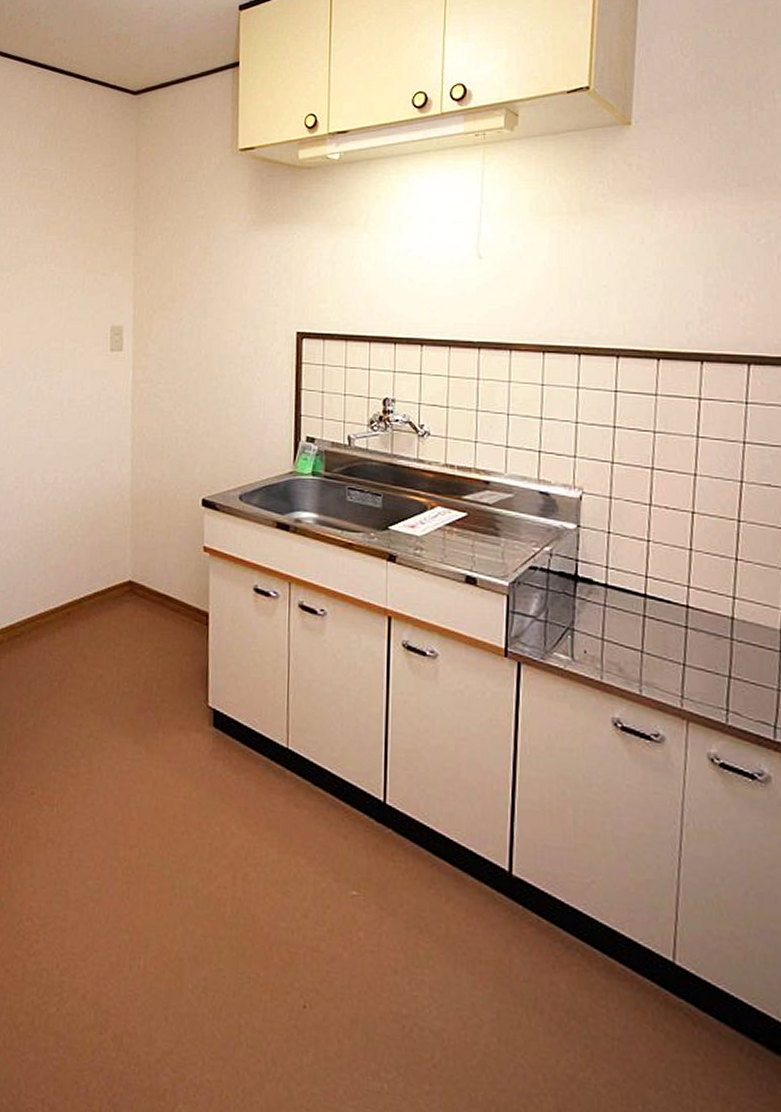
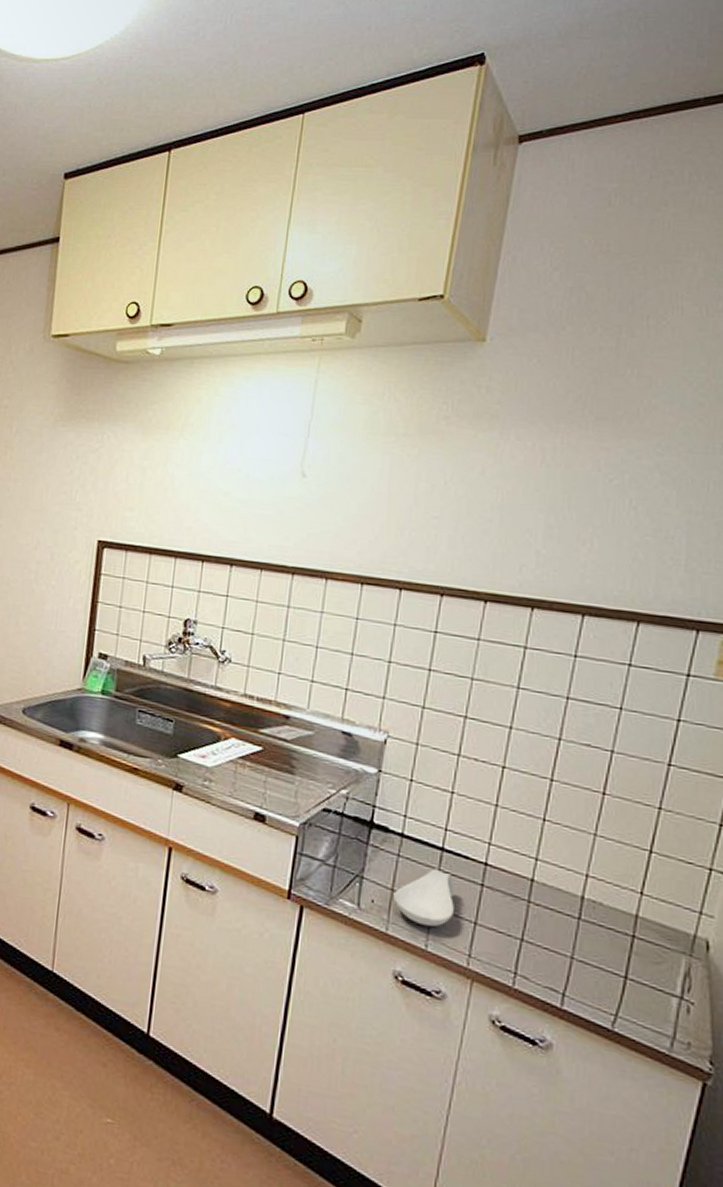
spoon rest: none [604,615,663,672] -> present [393,868,455,927]

